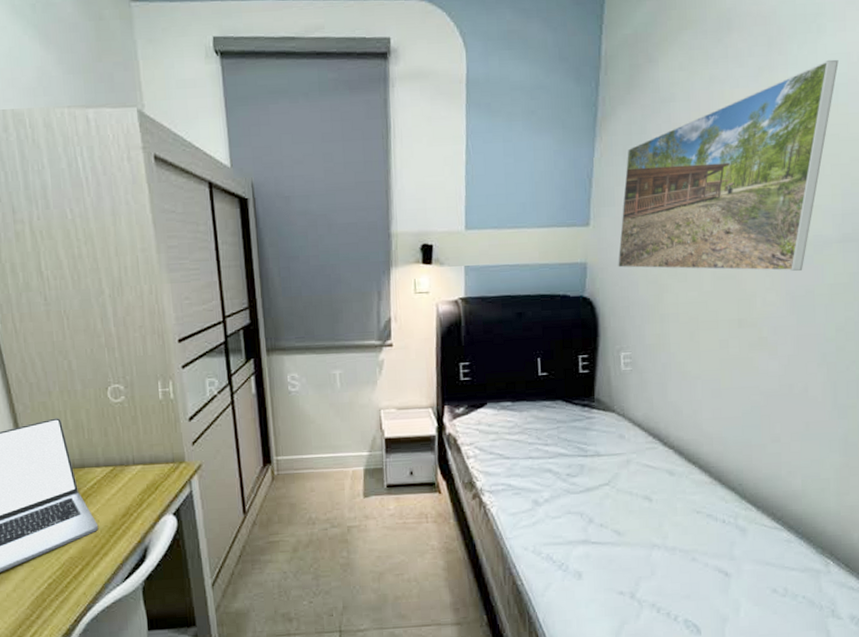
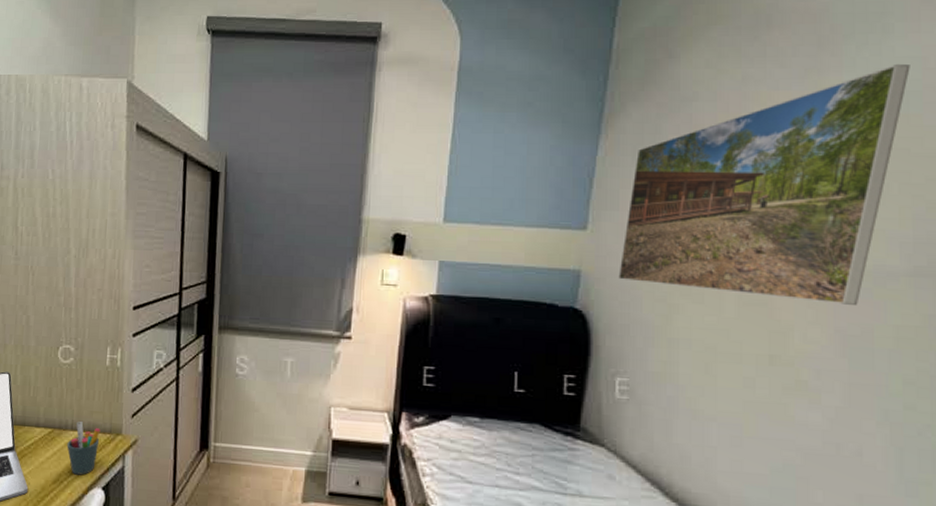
pen holder: none [131,456,164,506] -> present [66,421,101,475]

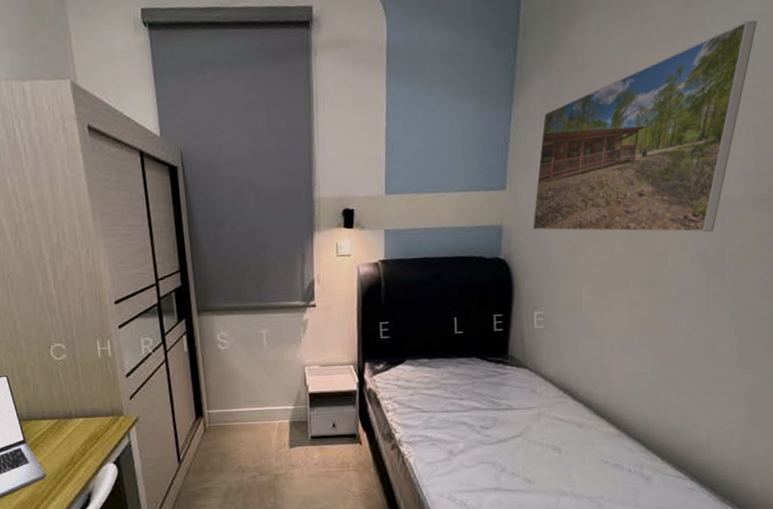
pen holder: present [66,421,101,475] -> none [74,409,104,455]

